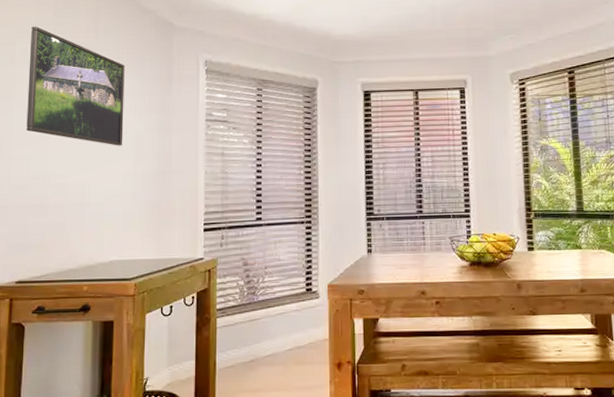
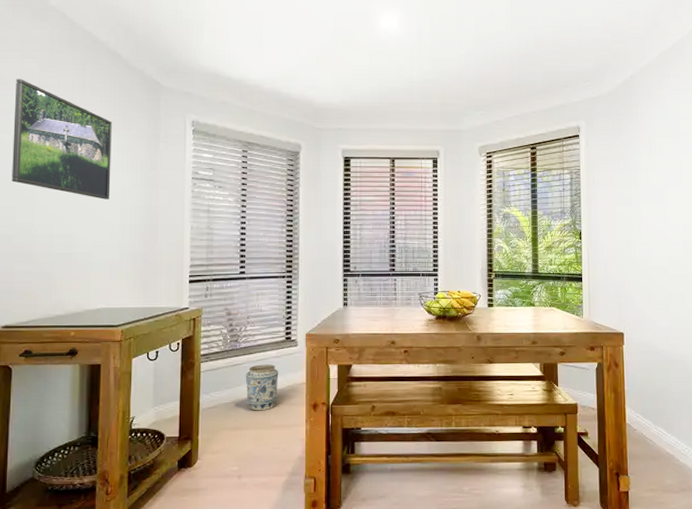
vase: none [264,319,300,371] -> present [245,364,279,411]

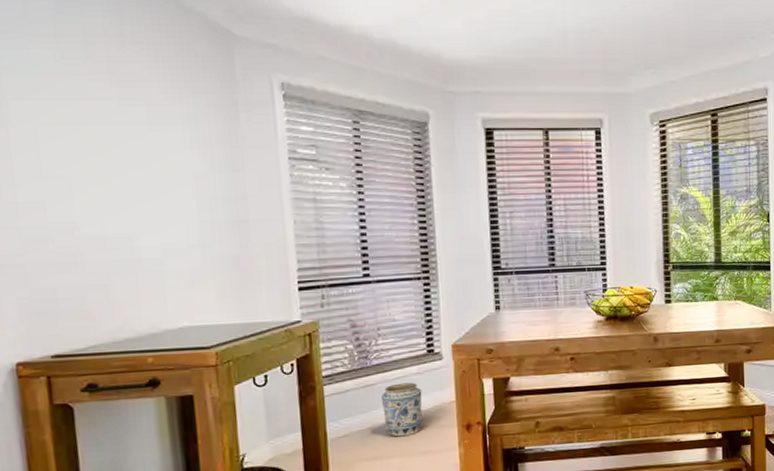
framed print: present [12,79,112,200] -> none [19,24,179,189]

